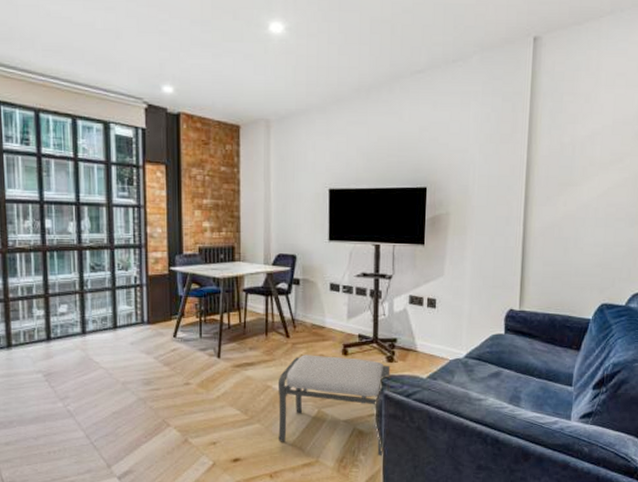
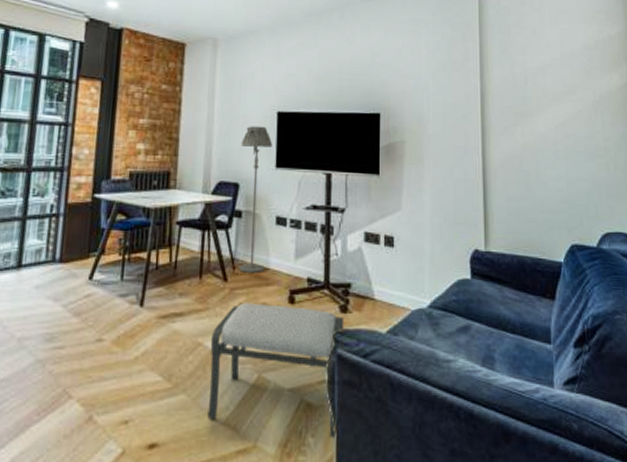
floor lamp: none [297,203,326,331] -> present [239,126,273,273]

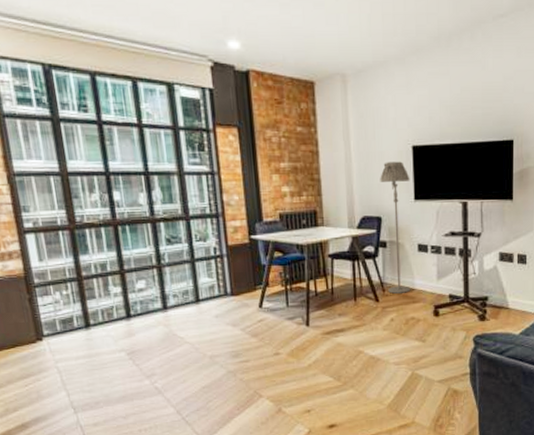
ottoman: present [207,303,344,439] -> none [369,317,483,414]

